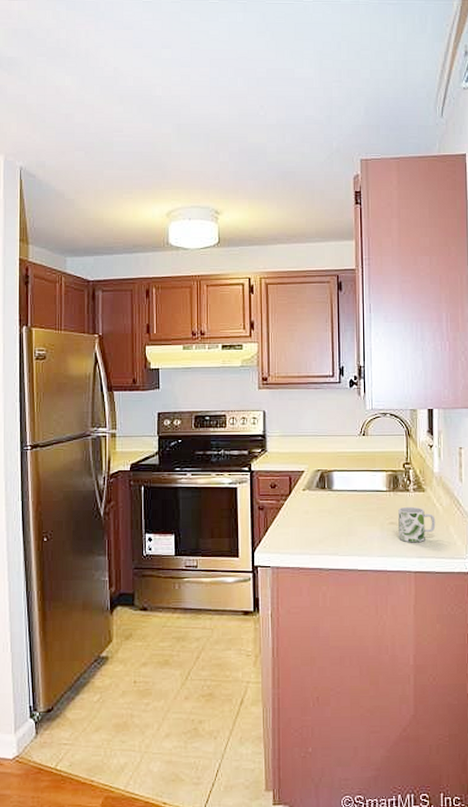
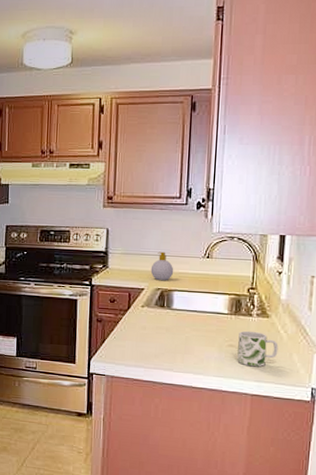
soap bottle: none [309,432,332,462] -> present [150,251,174,281]

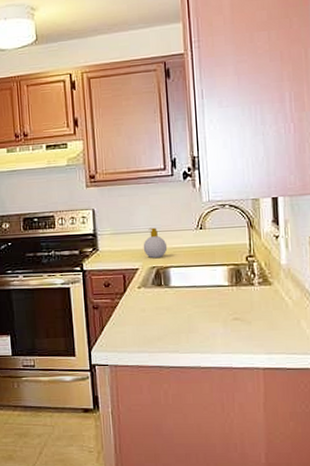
mug: present [237,330,279,367] -> none [242,301,285,339]

